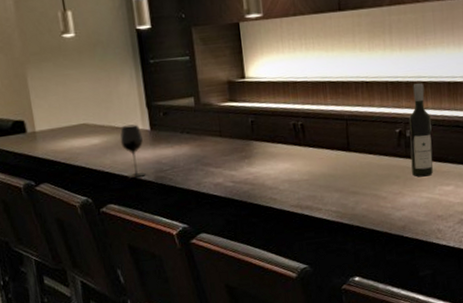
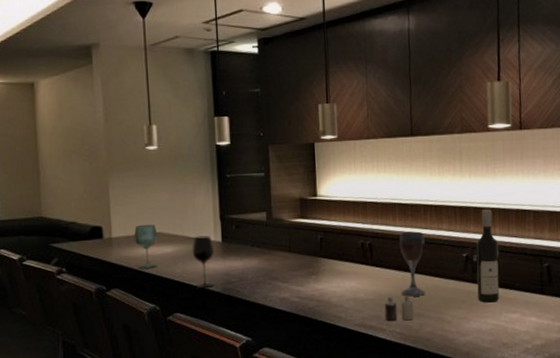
wine glass: none [58,115,85,162] -> present [133,224,158,269]
candle: none [319,174,349,200] -> present [384,296,414,321]
cup: none [331,109,360,175] -> present [399,231,426,297]

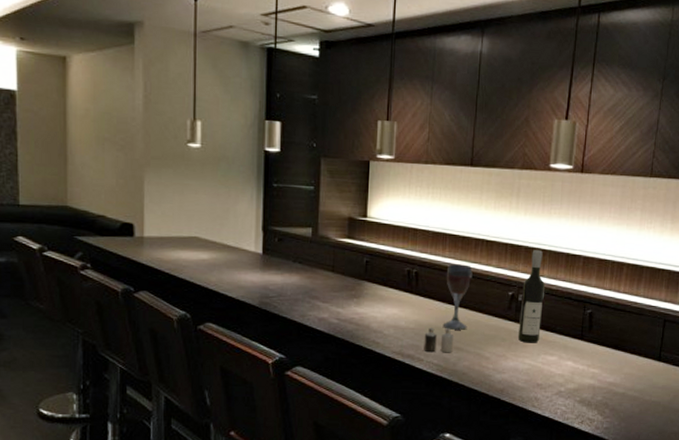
wine glass: present [133,224,158,269] -> none [168,226,194,274]
wine glass: present [192,235,214,288] -> none [229,245,253,300]

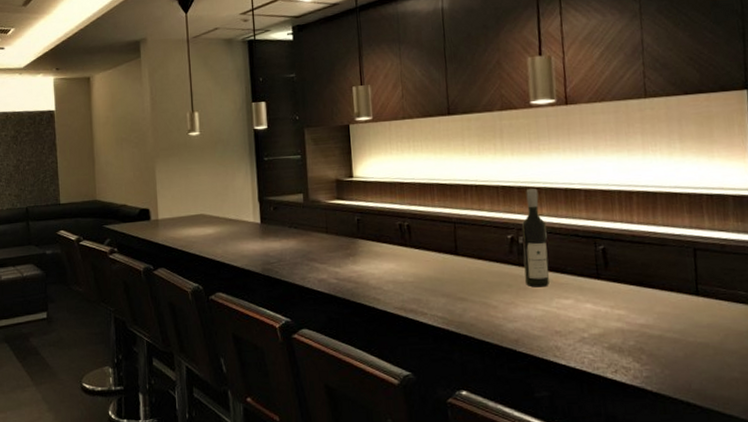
candle: present [424,328,454,353] -> none [425,279,457,305]
cup: present [442,264,473,330] -> none [438,212,469,280]

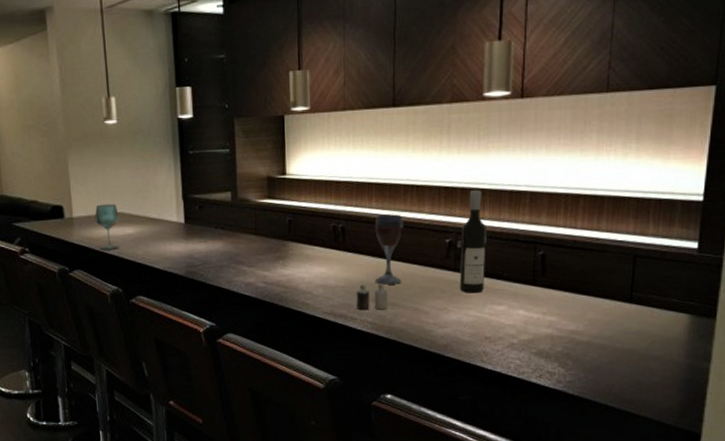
wine glass: none [178,206,201,249] -> present [94,203,119,250]
candle: none [425,279,457,305] -> present [356,283,389,310]
cup: none [438,212,469,280] -> present [374,214,404,285]

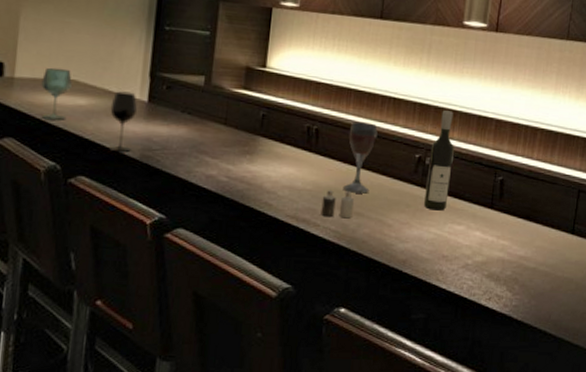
wine glass: none [154,216,177,271] -> present [108,91,137,152]

